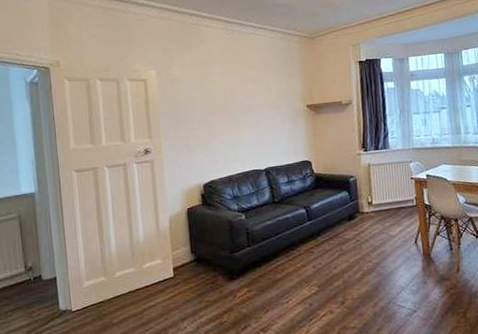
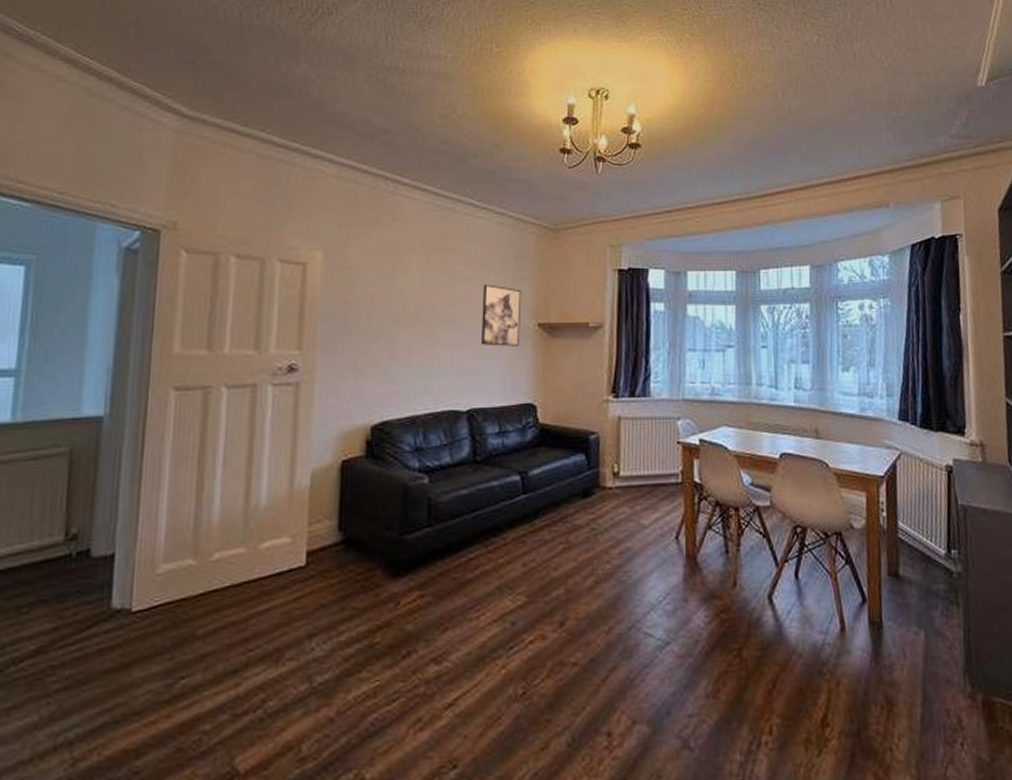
wall art: none [266,81,295,124] -> present [482,284,522,347]

